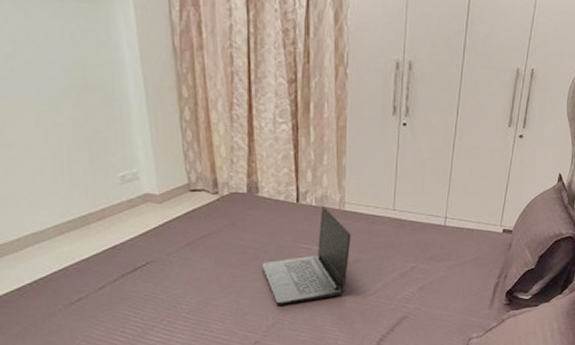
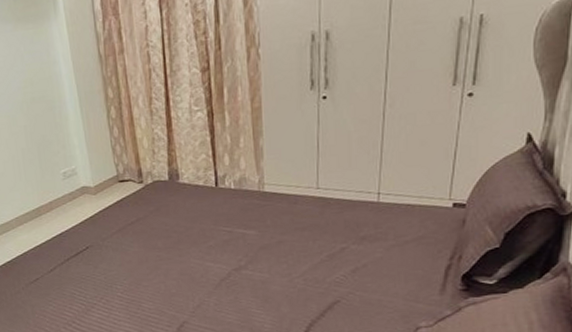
laptop: present [262,206,351,305] -> none [185,189,273,287]

